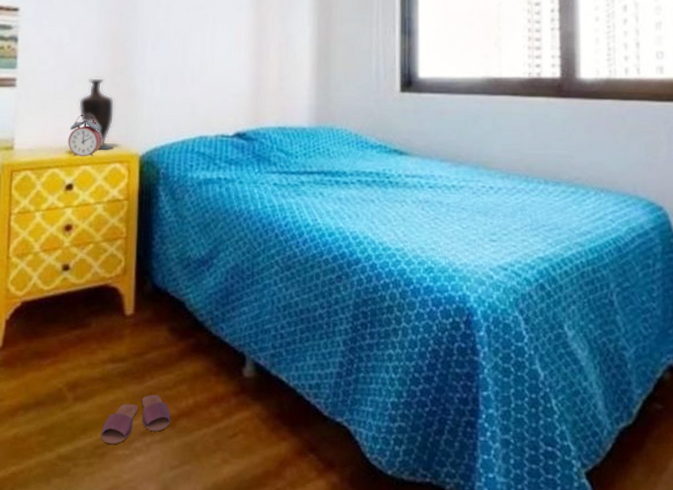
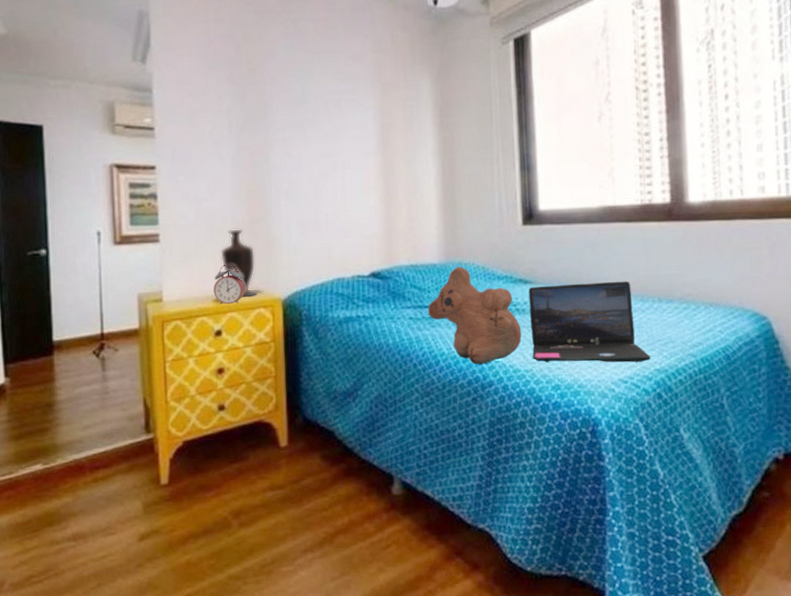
slippers: present [101,394,171,445] -> none [266,516,329,563]
teddy bear: none [293,131,394,239] -> present [427,266,522,365]
laptop: none [403,158,534,248] -> present [529,281,651,363]

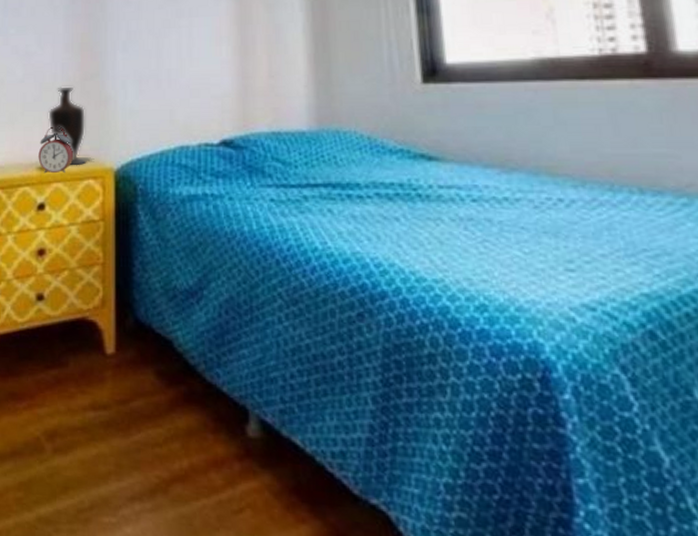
teddy bear: present [427,266,522,365] -> none [294,135,427,267]
laptop: present [529,281,651,363] -> none [434,161,633,281]

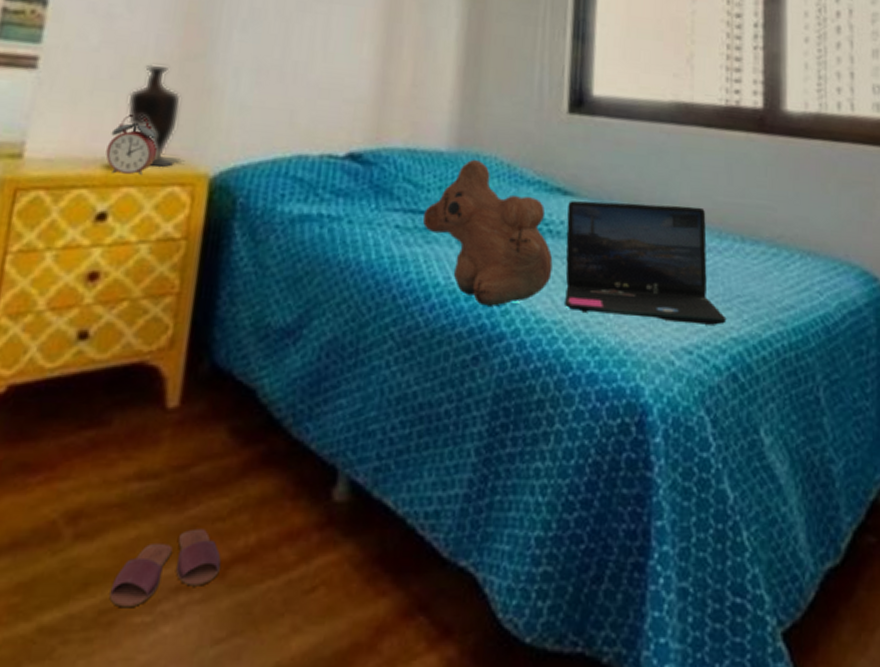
slippers: none [84,451,163,510] -> present [109,528,221,608]
teddy bear: none [294,135,427,267] -> present [422,159,553,306]
laptop: none [434,161,633,281] -> present [565,200,727,325]

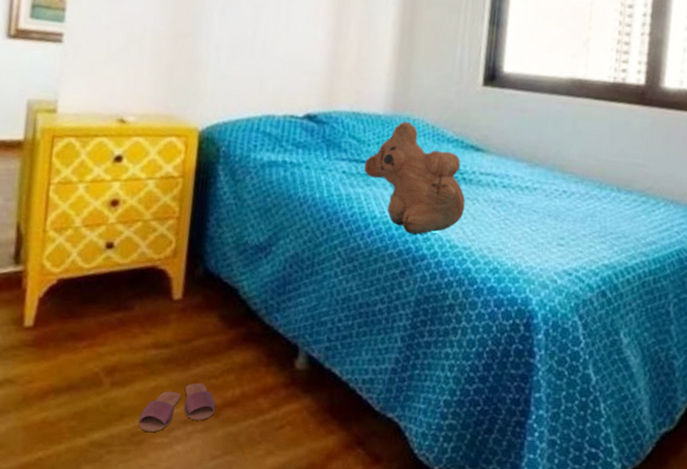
alarm clock: present [105,114,157,176] -> none [119,80,158,129]
vase: present [127,64,182,168] -> none [133,40,176,123]
laptop: present [565,200,727,325] -> none [473,156,601,255]

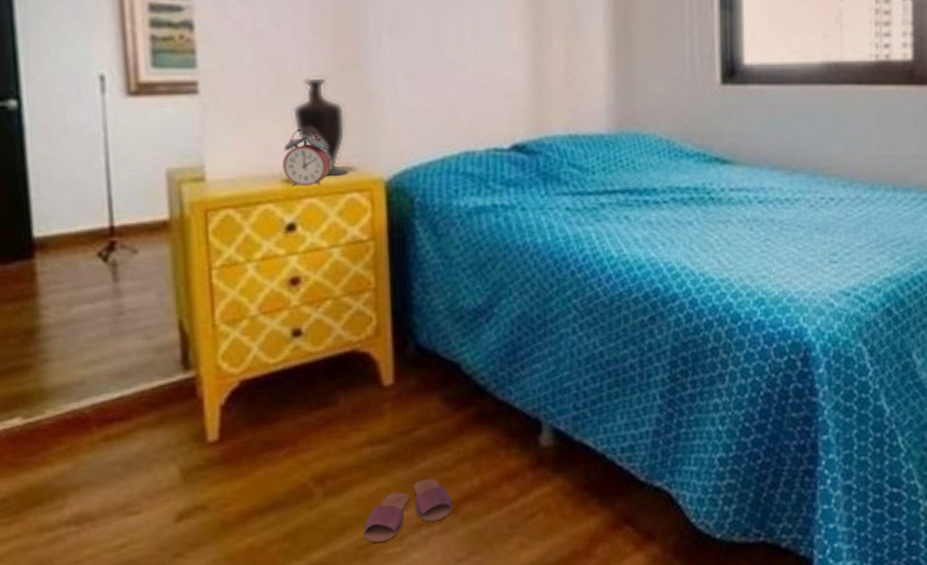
alarm clock: none [119,80,158,129] -> present [282,128,330,187]
vase: none [133,40,176,123] -> present [293,78,354,177]
teddy bear: present [363,121,465,235] -> none [590,138,716,272]

